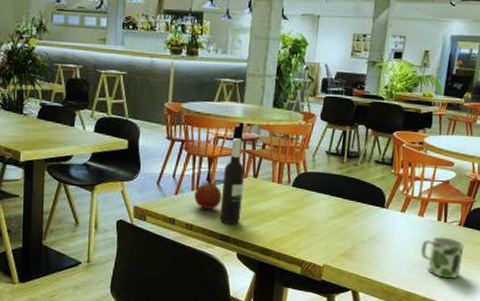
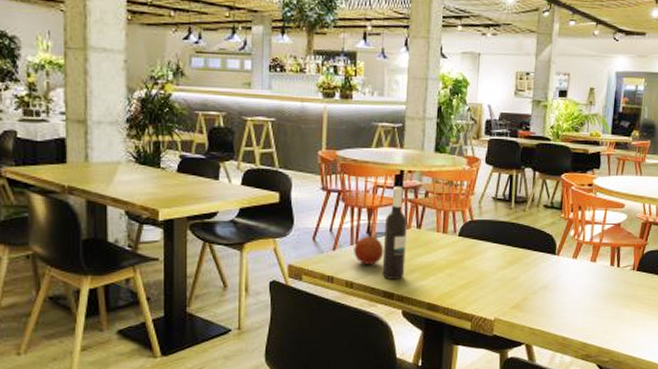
mug: present [421,237,464,279] -> none [595,283,638,327]

